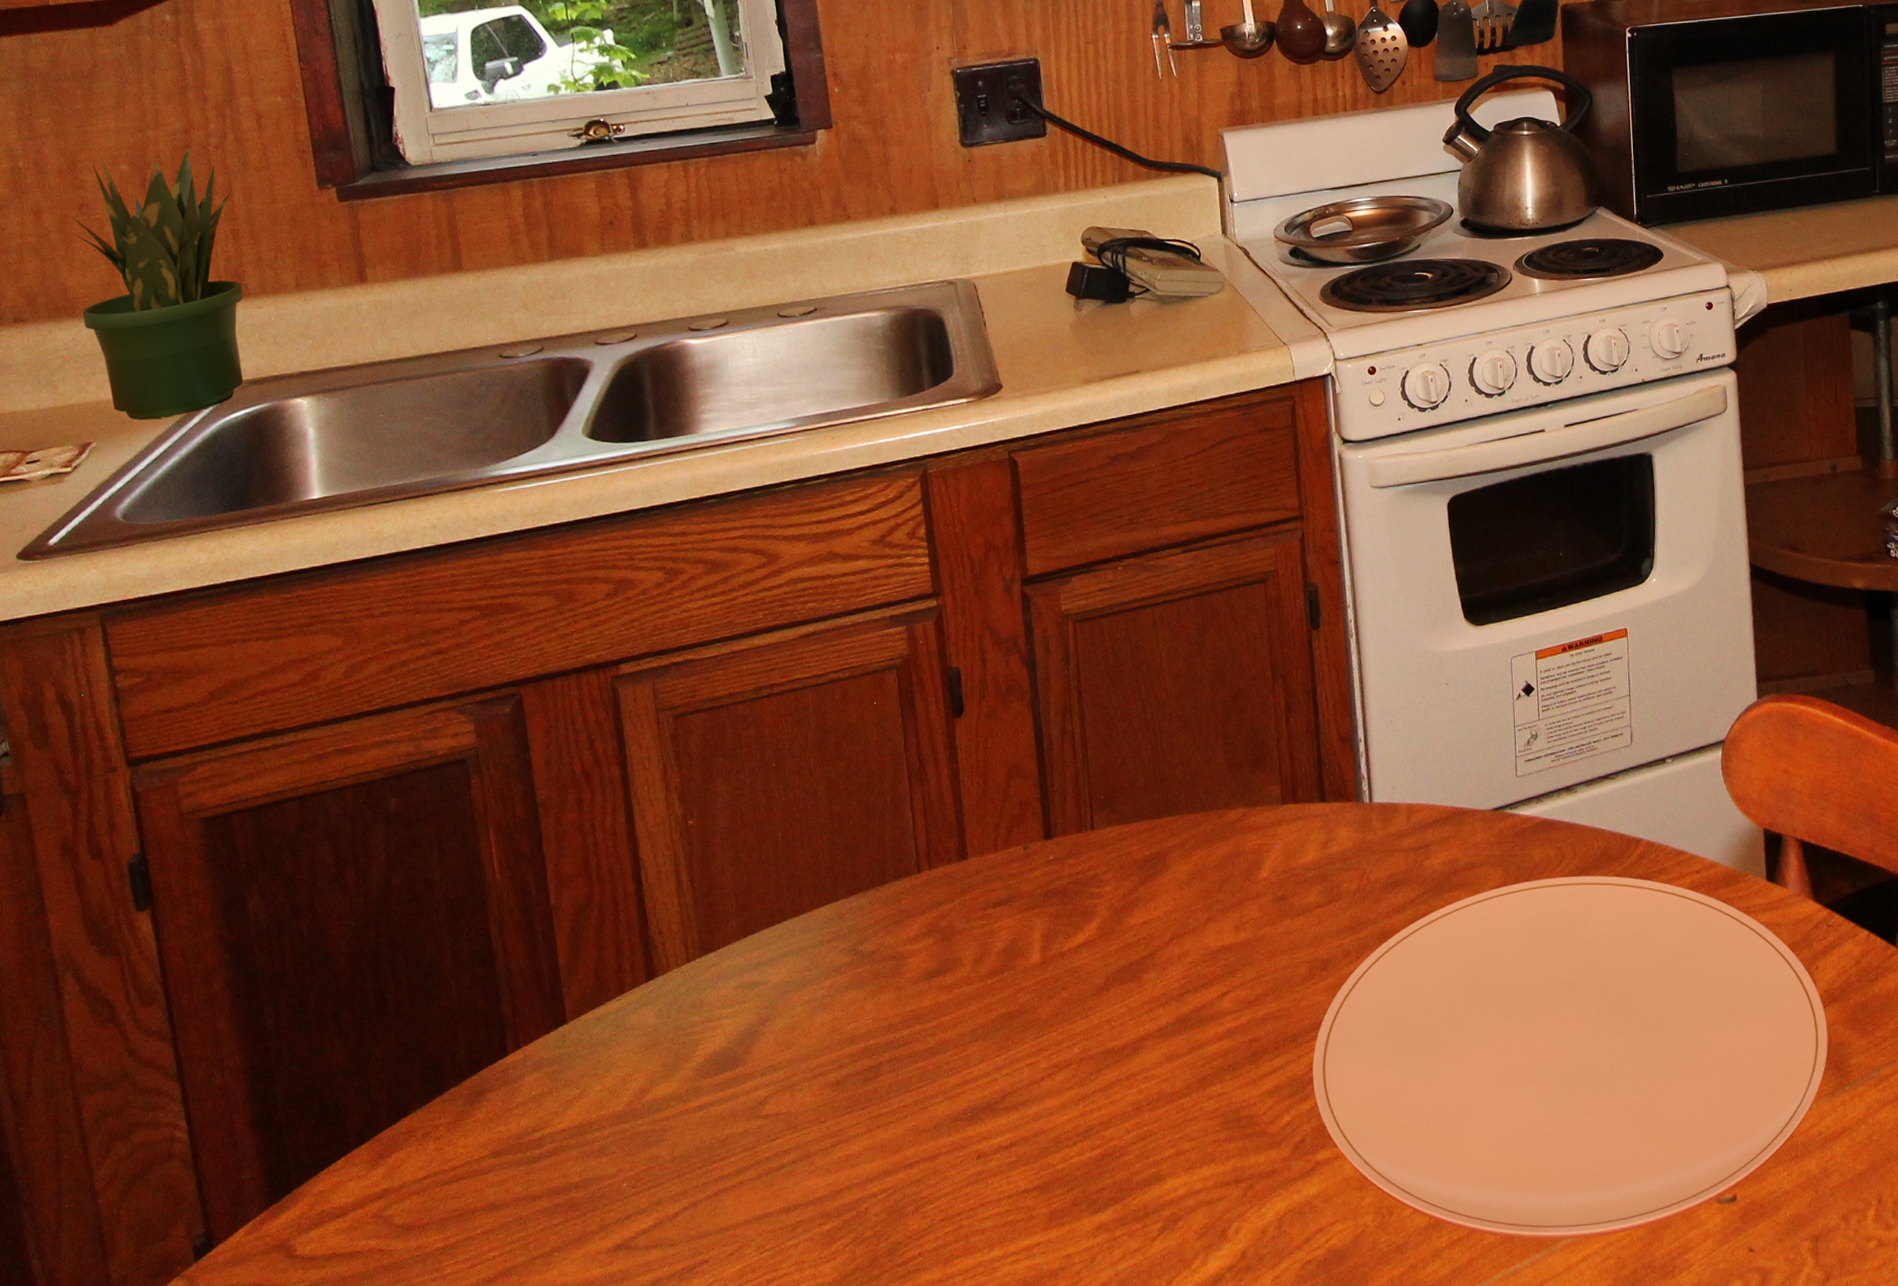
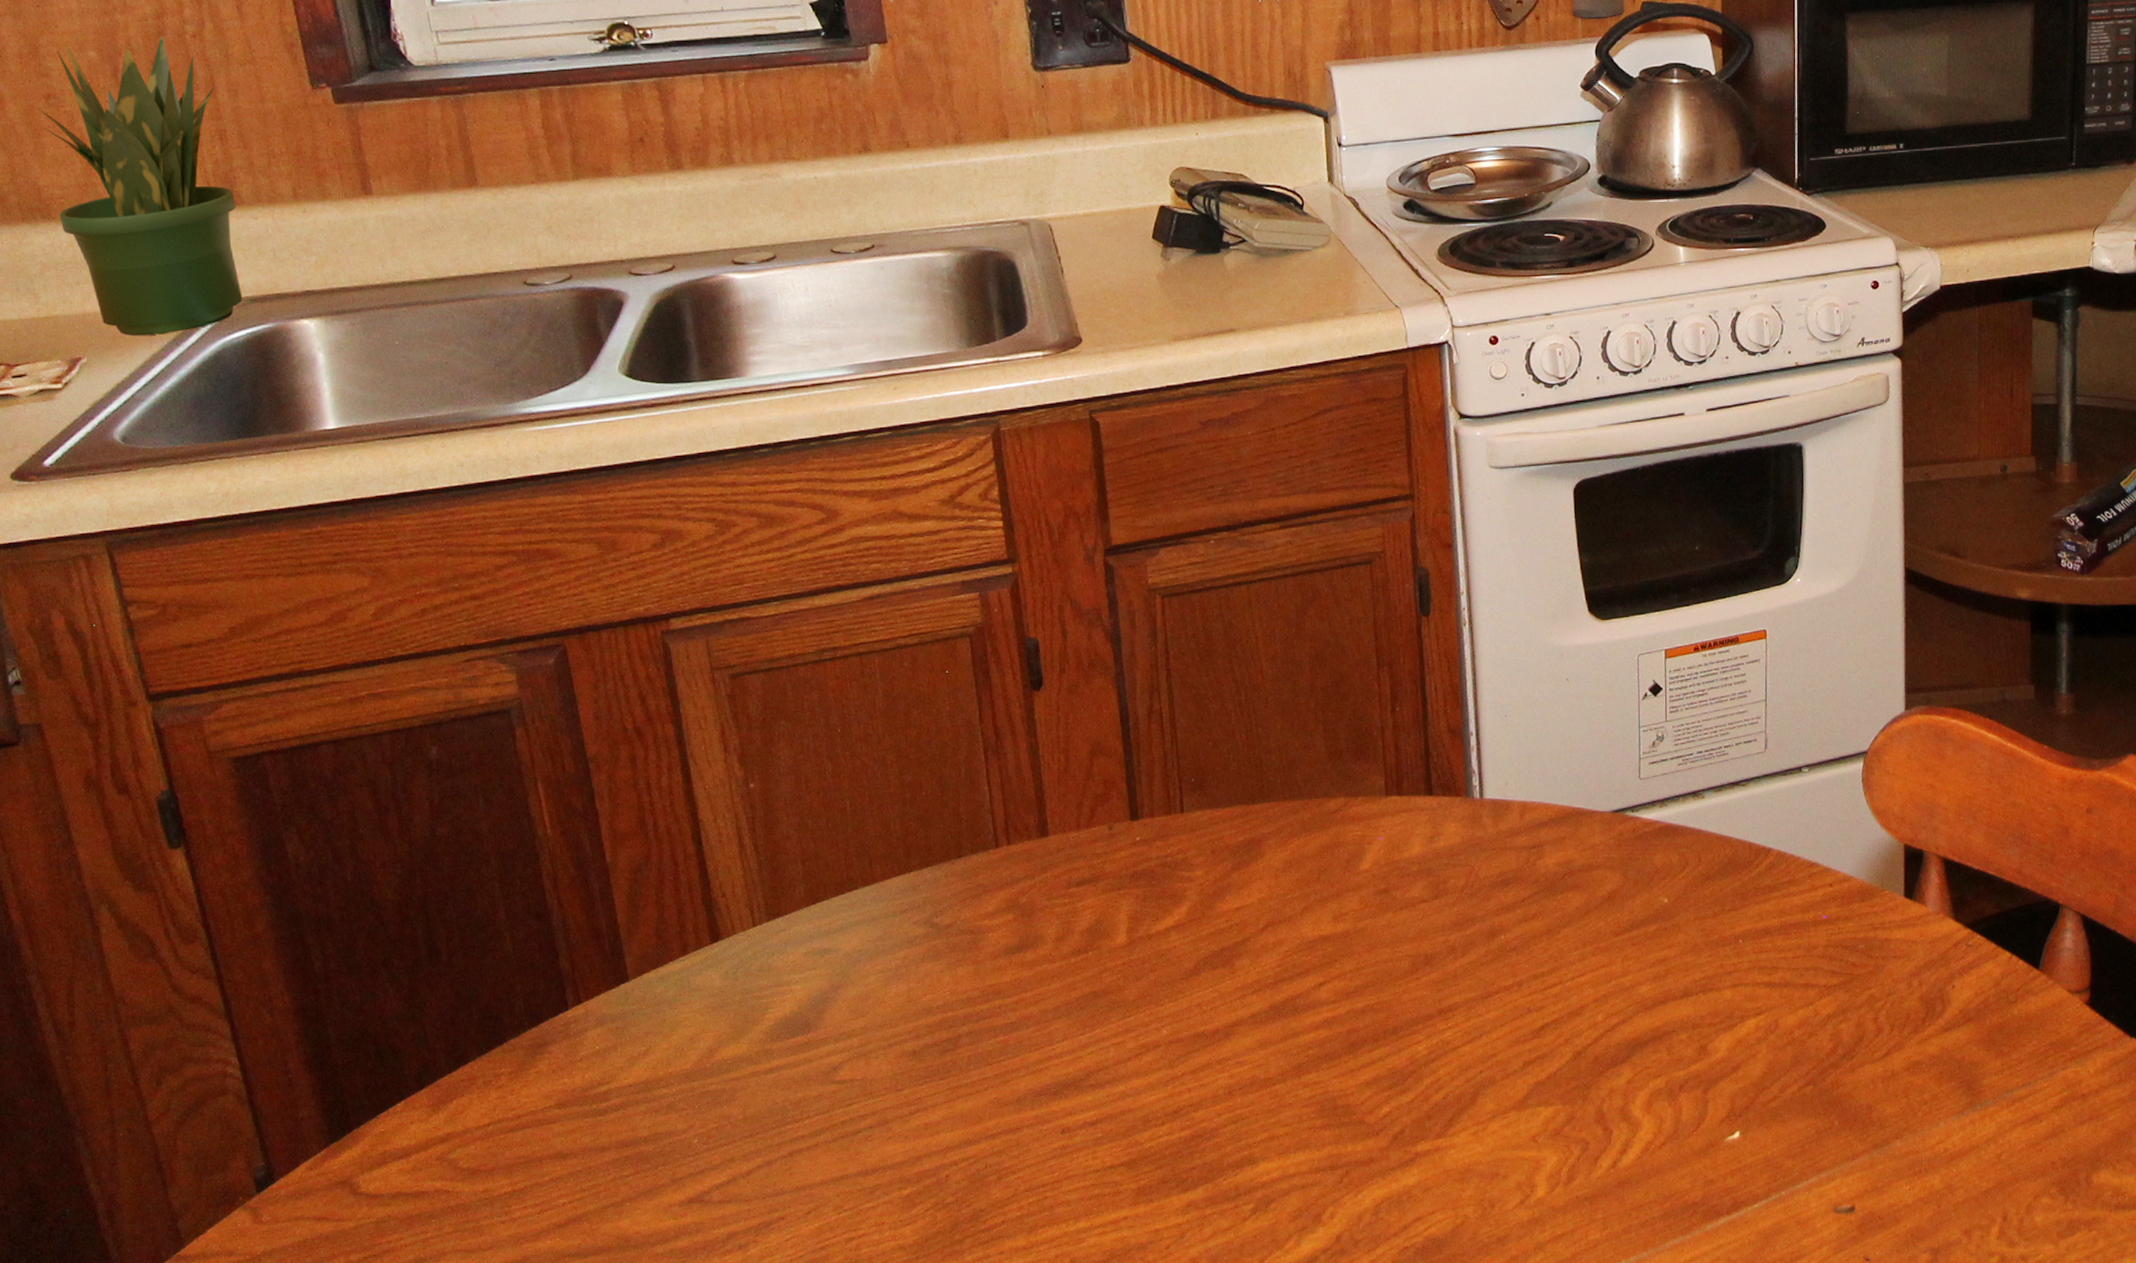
plate: present [1312,875,1829,1240] -> none [1414,882,1961,1240]

